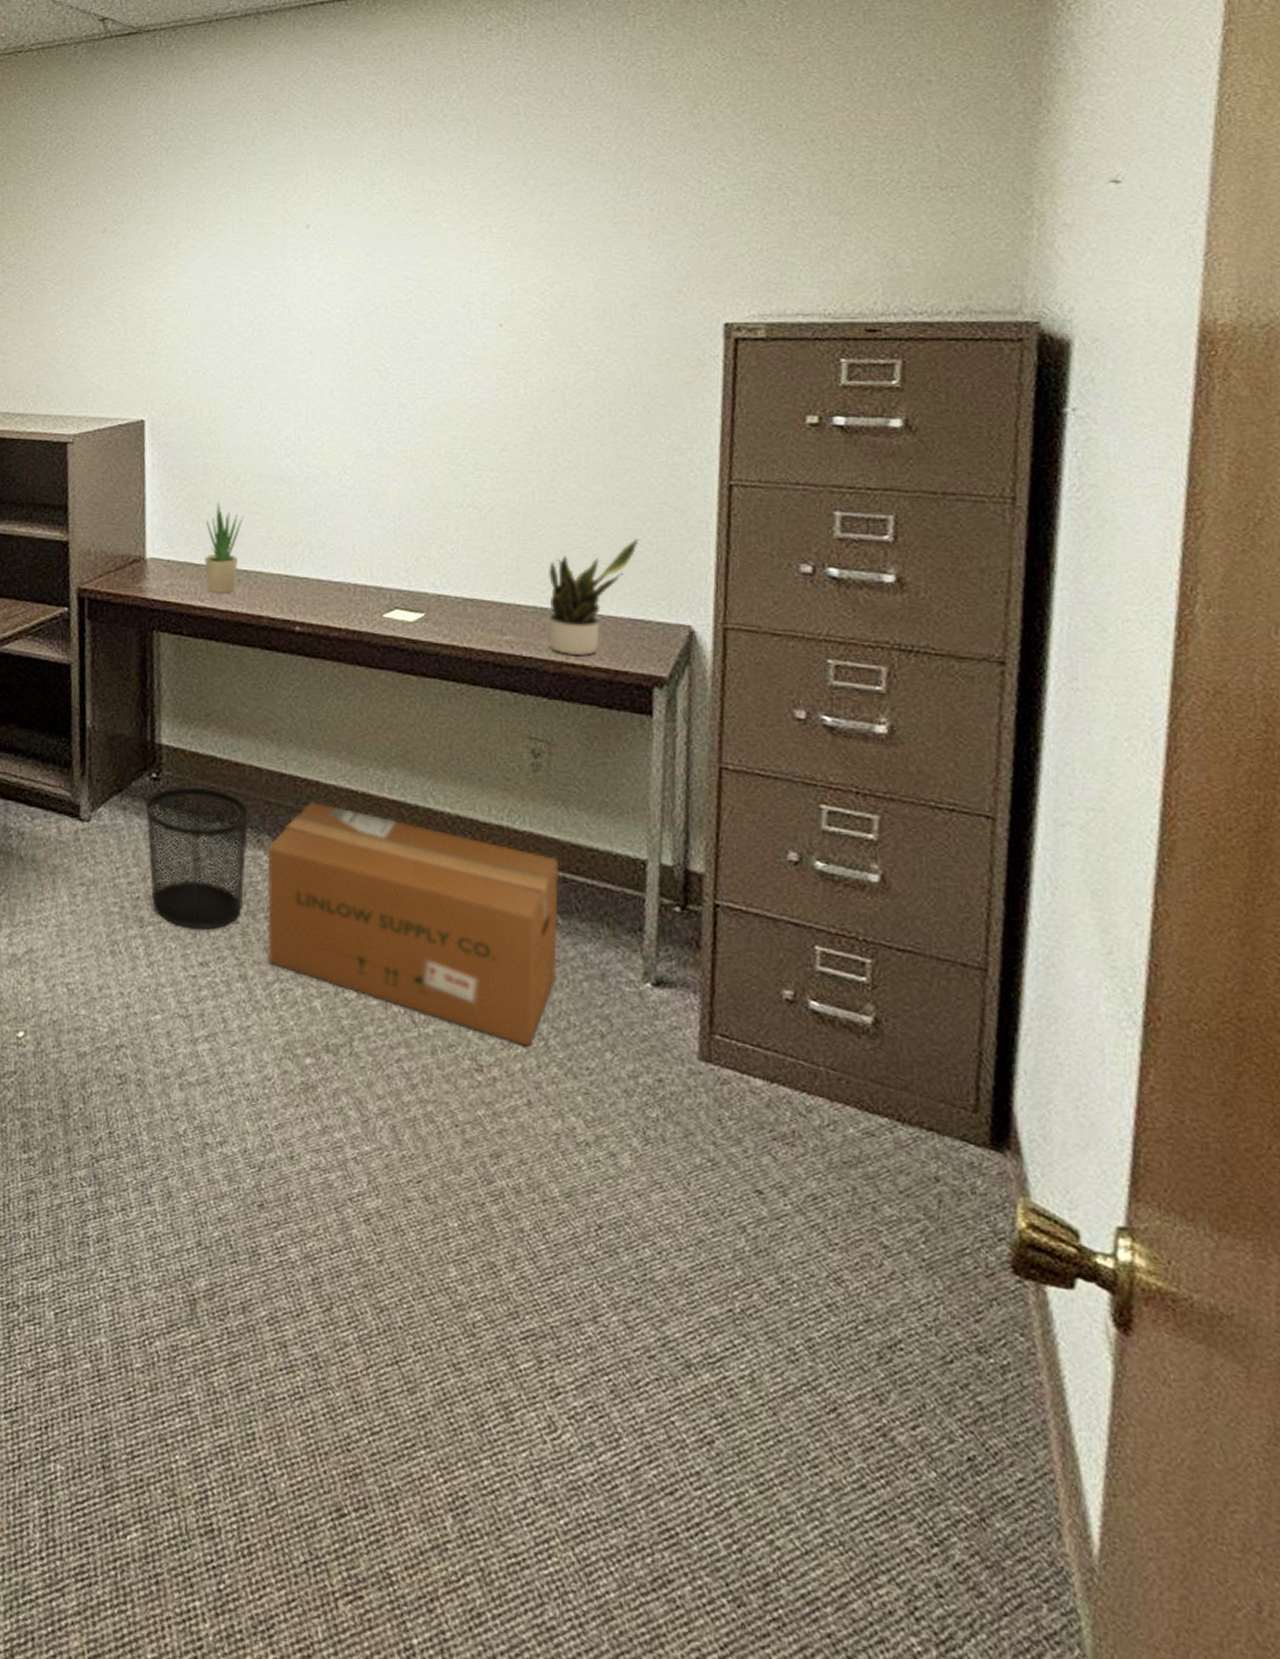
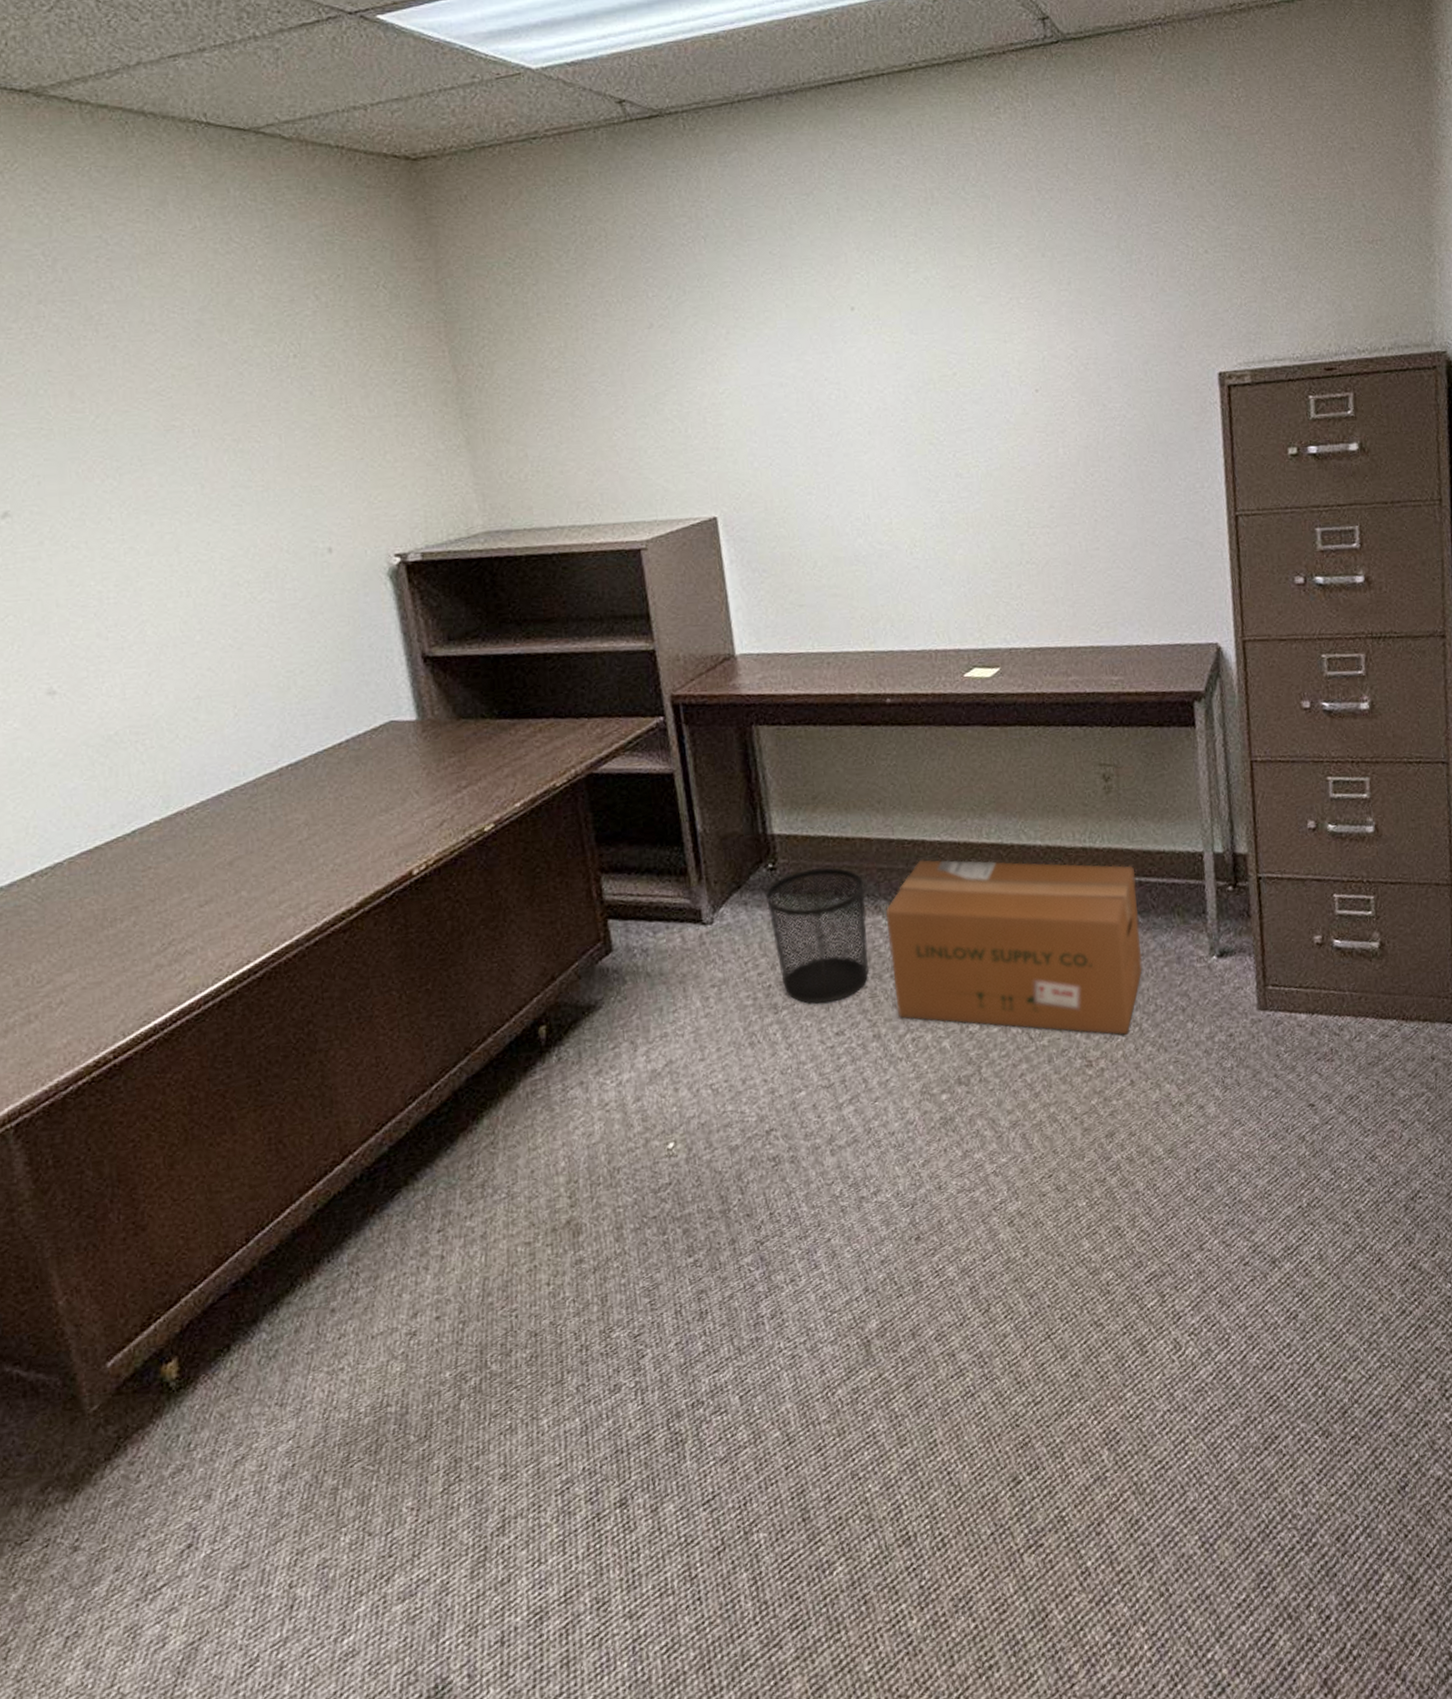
potted plant: present [204,502,244,593] -> none [790,590,826,679]
potted plant: present [548,539,639,656] -> none [1100,573,1170,685]

